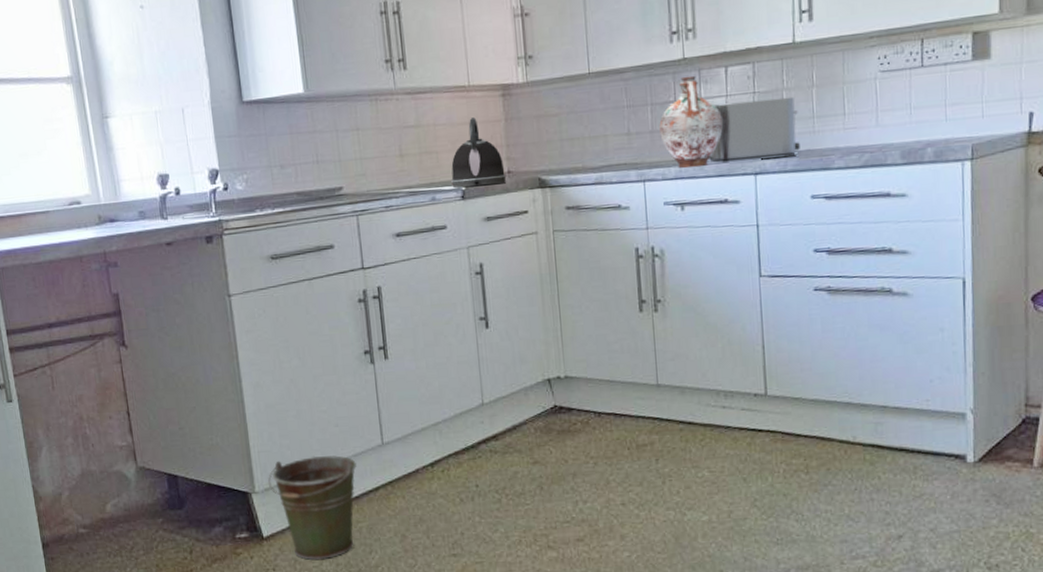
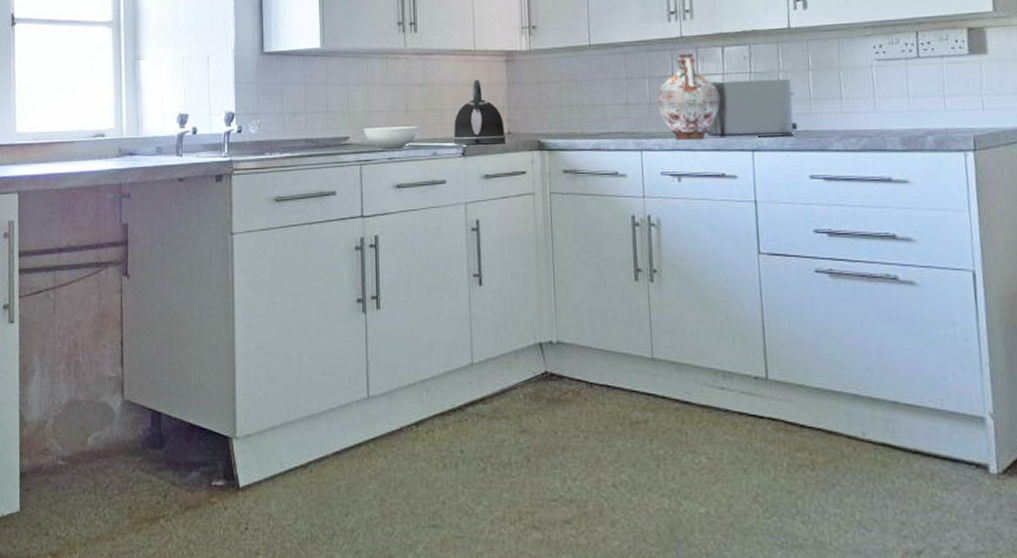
bucket: present [267,455,357,560] -> none [249,404,340,517]
bowl: none [356,171,417,197] -> present [363,126,421,148]

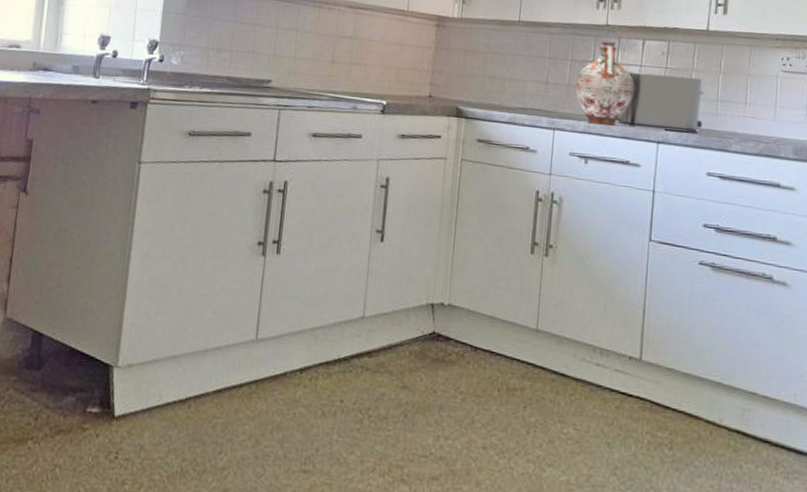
bowl: present [363,126,421,148] -> none [286,73,344,97]
kettle: present [453,80,507,145] -> none [374,40,427,106]

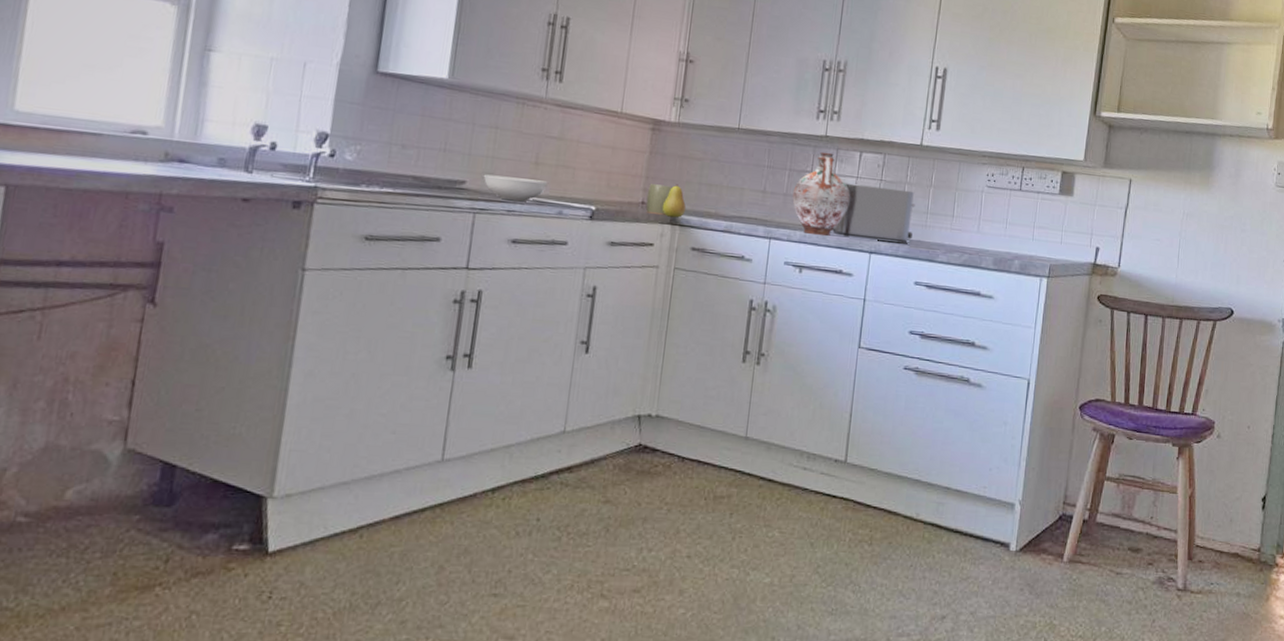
bowl: none [286,73,344,97] -> present [483,174,549,201]
mug: none [432,78,458,109] -> present [645,183,673,216]
fruit: none [448,77,471,111] -> present [662,184,687,218]

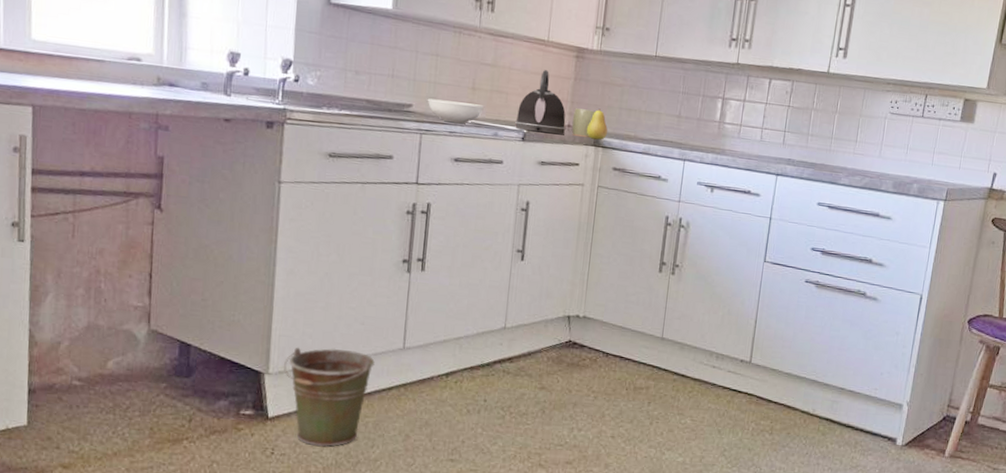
bucket: none [291,463,406,586] -> present [283,347,375,447]
kettle: none [582,143,640,213] -> present [515,70,566,135]
ceramic jug: present [792,151,850,237] -> none [705,78,759,160]
toaster: present [832,183,915,244] -> none [742,109,821,167]

